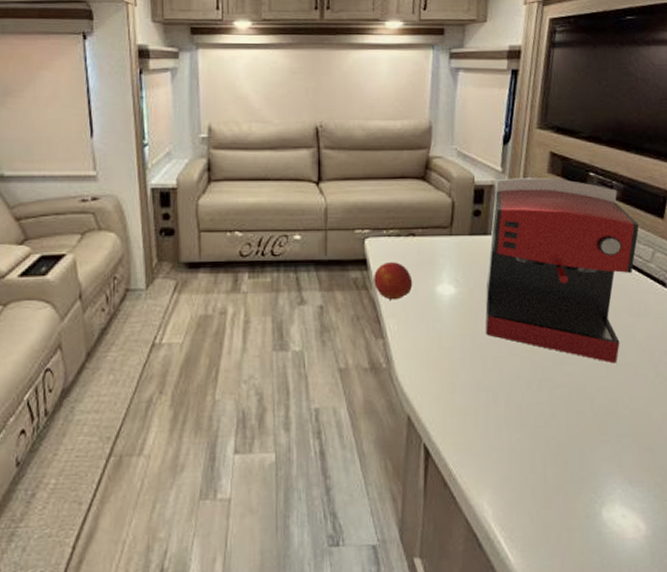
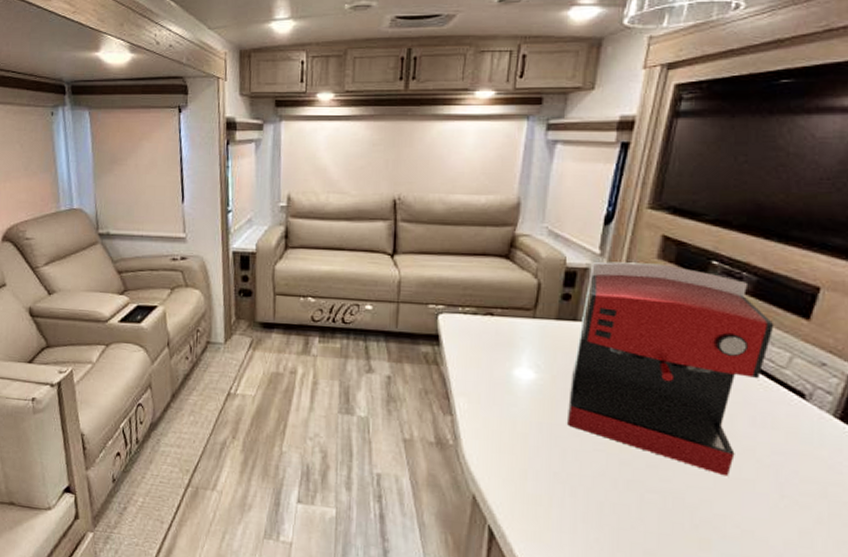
fruit: present [374,262,413,300] -> none [445,340,488,379]

